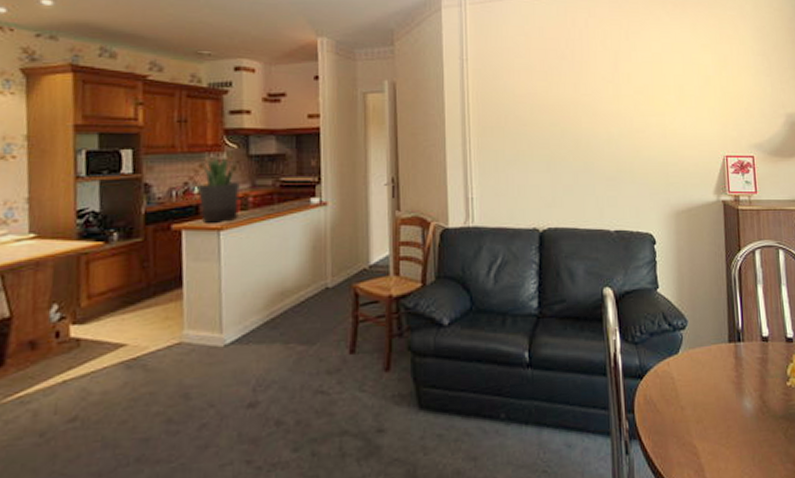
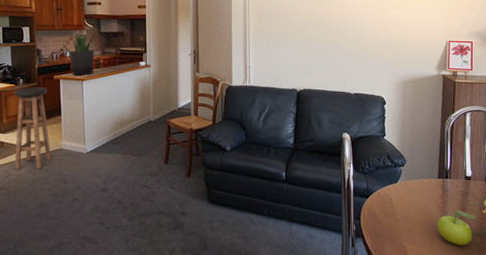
bar stool: none [97,242,164,385] -> present [14,86,52,170]
fruit: none [732,384,780,436] -> present [437,209,476,246]

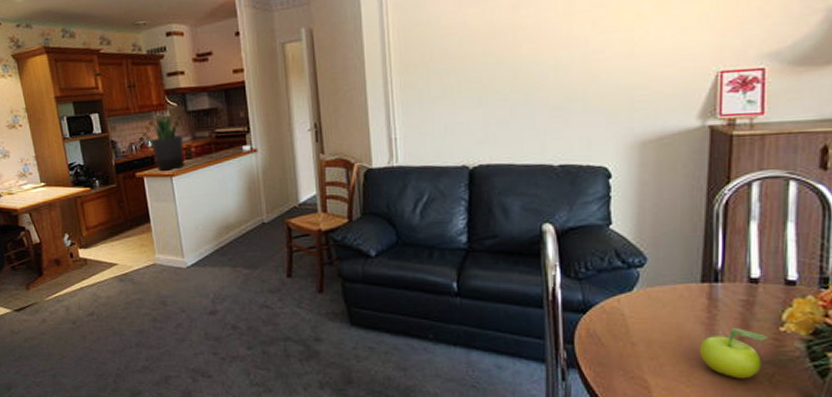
bar stool: present [14,86,52,170] -> none [91,188,145,292]

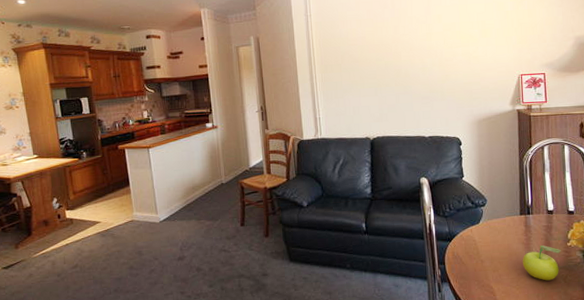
planter: present [150,112,185,171] -> none [131,97,160,144]

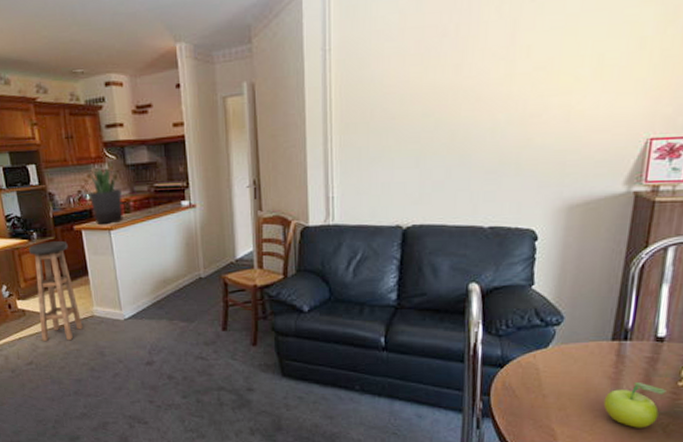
bar stool: none [79,158,124,246] -> present [29,240,83,342]
planter: none [131,97,160,144] -> present [88,165,123,224]

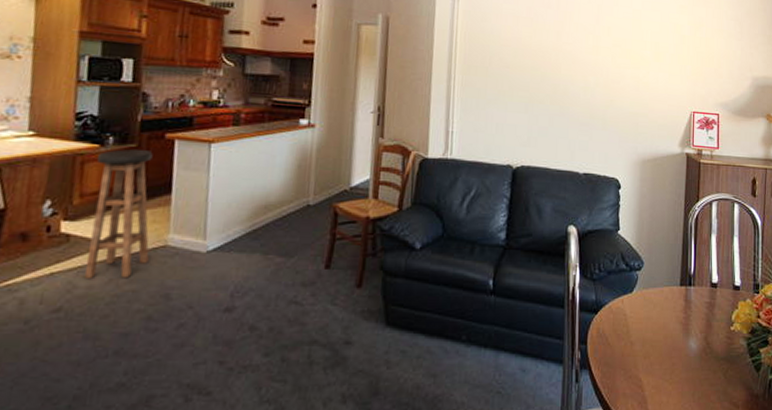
planter: present [88,165,123,224] -> none [192,68,234,136]
fruit: present [603,381,667,428] -> none [678,326,723,375]

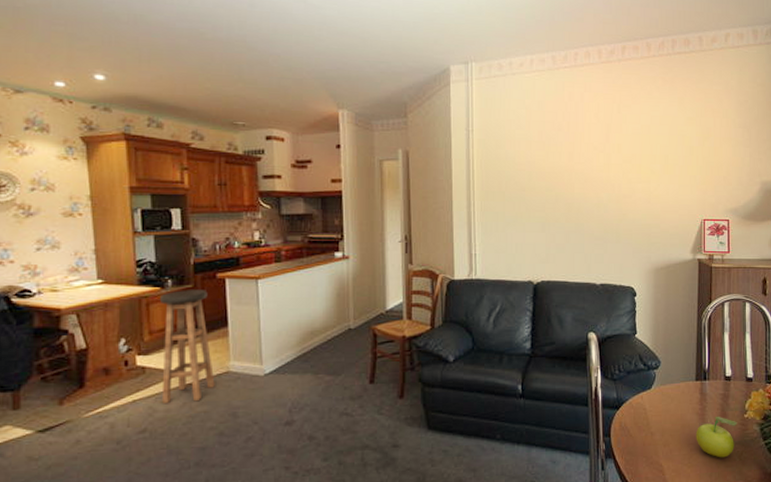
fruit: none [678,326,723,375] -> present [696,416,737,458]

